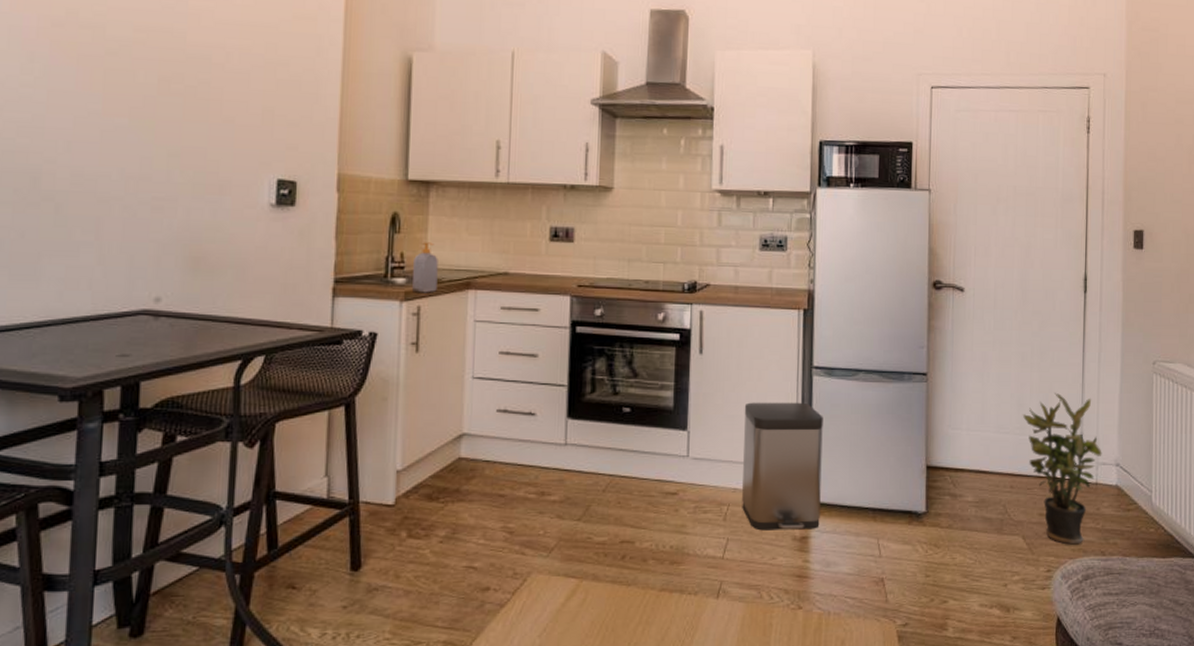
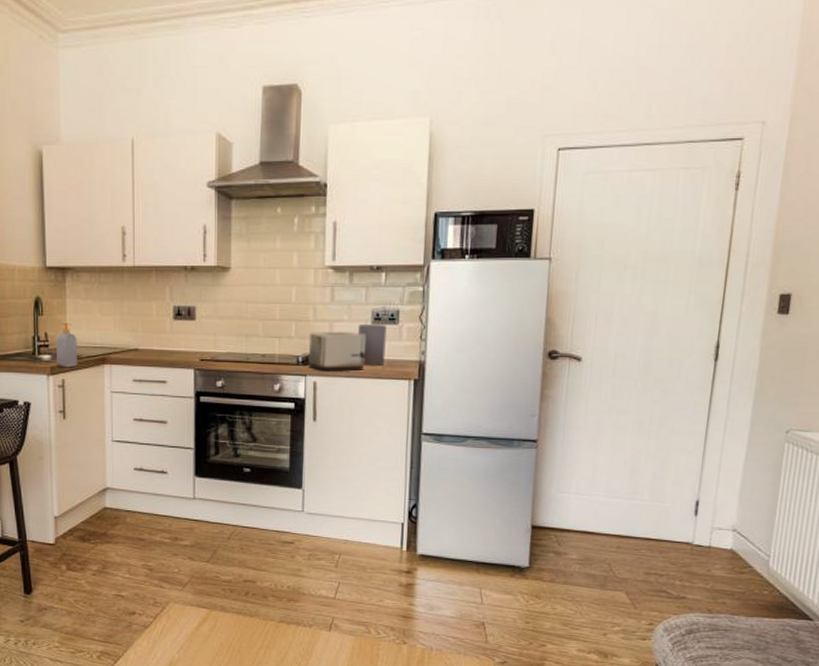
toaster: none [694,257,755,300] -> present [308,331,367,371]
pedal bin: present [742,402,823,531] -> none [352,465,431,578]
canister: none [745,250,775,294] -> present [357,323,387,365]
potted plant: present [1022,392,1102,545] -> none [635,459,719,602]

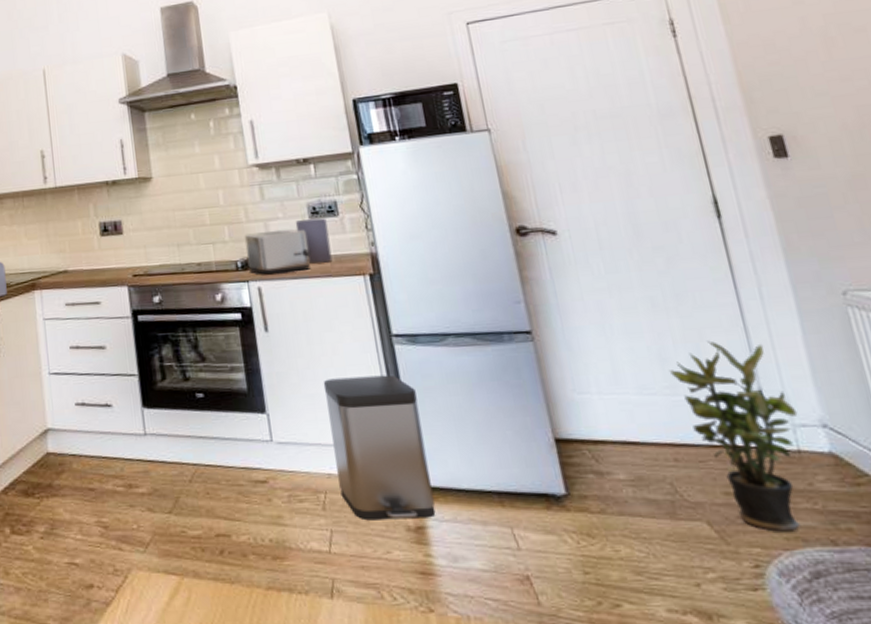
pedal bin: none [352,465,431,578] -> present [323,375,436,521]
potted plant: none [635,459,719,602] -> present [668,340,800,532]

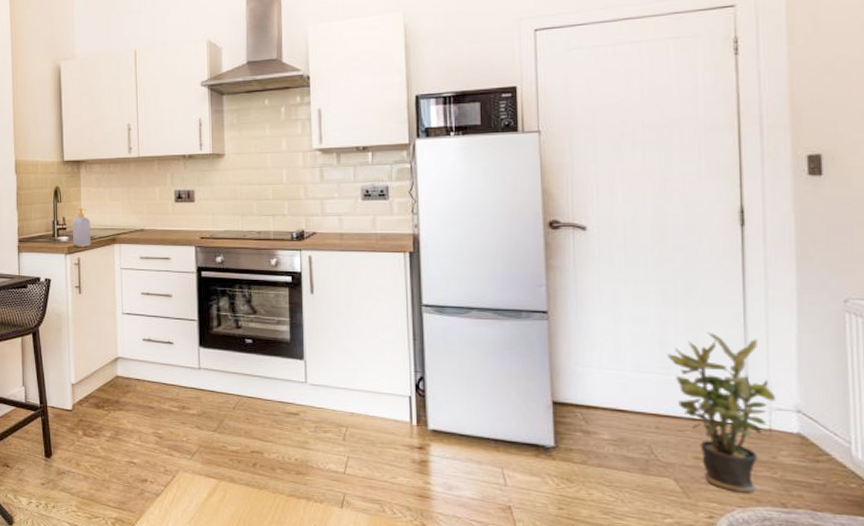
toaster: present [244,228,311,275] -> none [301,207,359,246]
canister: present [295,218,333,264] -> none [348,200,378,239]
pedal bin: present [323,375,436,521] -> none [356,337,439,454]

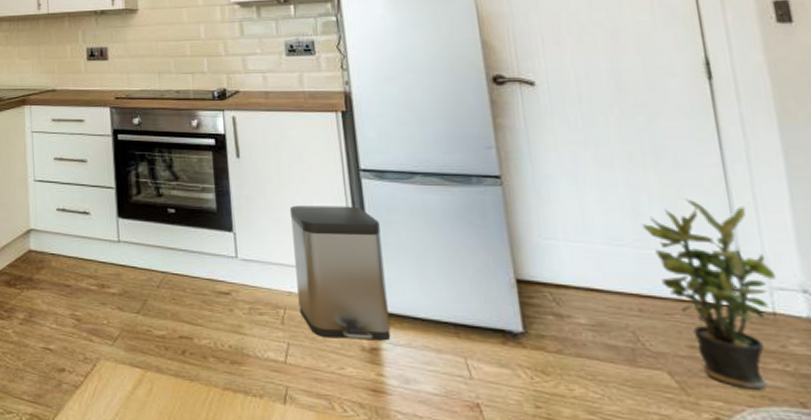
pedal bin: none [356,337,439,454] -> present [289,205,391,341]

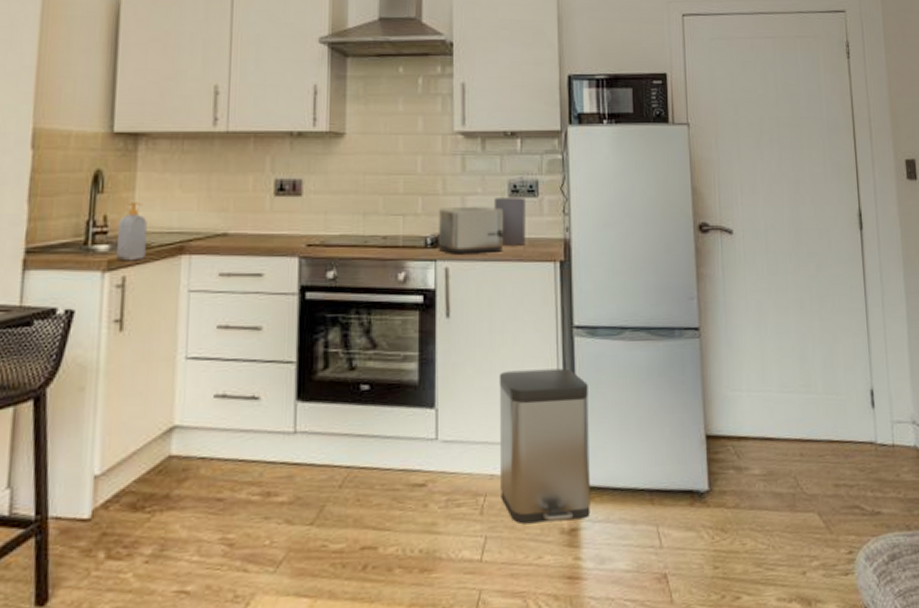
toaster: none [222,64,286,105] -> present [438,206,505,255]
canister: none [272,55,306,98] -> present [493,196,526,246]
potted plant: present [641,198,777,390] -> none [806,342,896,519]

